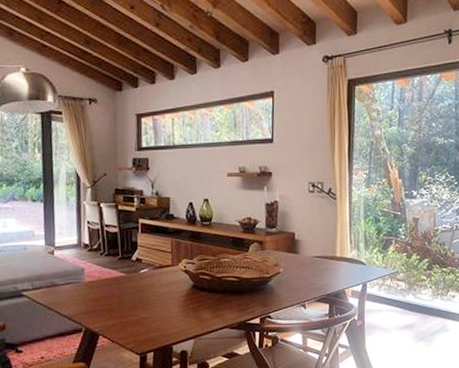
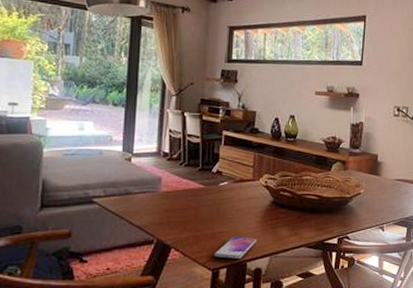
smartphone: none [140,321,180,343] -> present [214,237,256,259]

